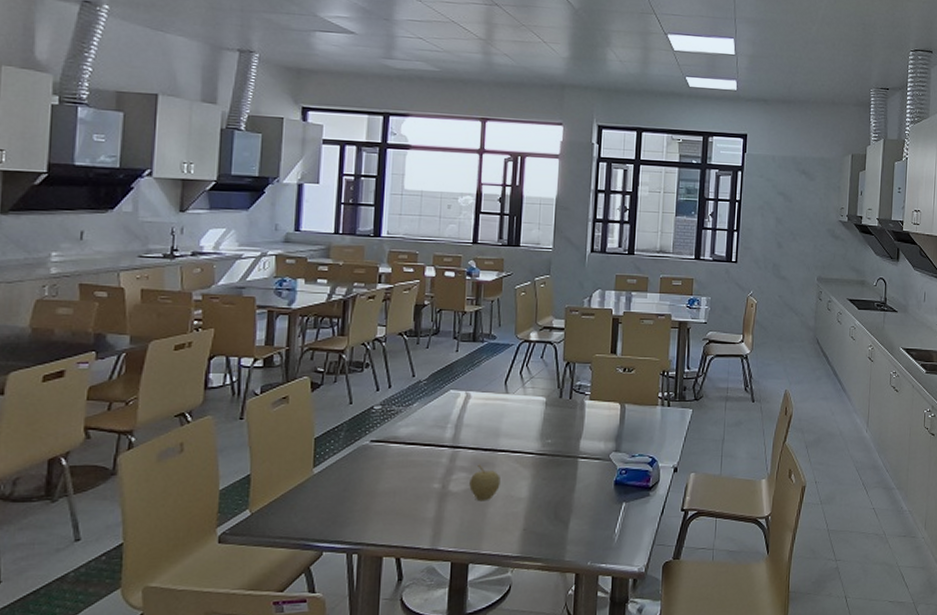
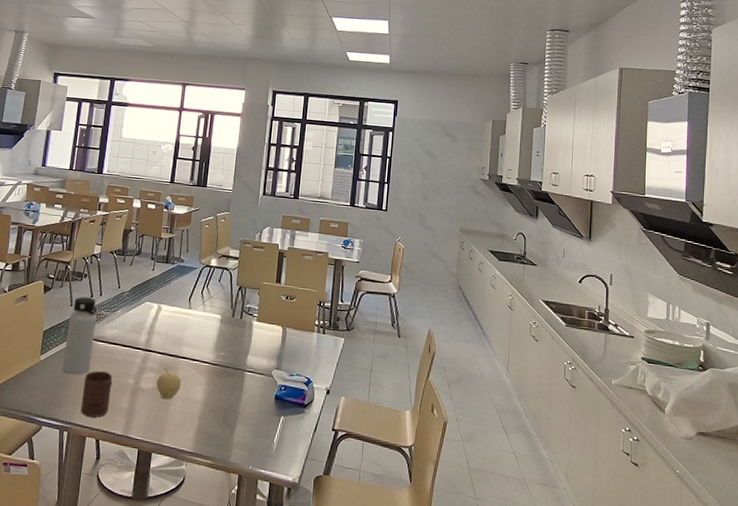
water bottle: none [345,391,386,487] -> present [63,296,97,375]
cup: none [373,477,413,533] -> present [80,370,113,418]

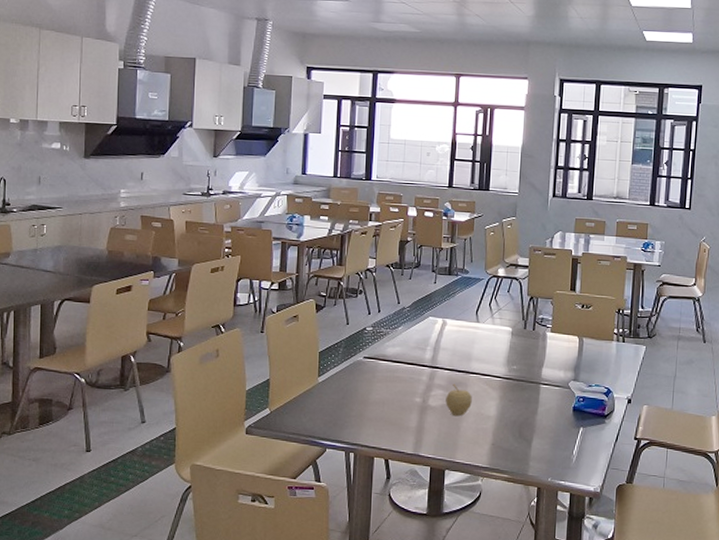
water bottle: present [63,296,97,375] -> none [344,314,376,396]
cup: present [80,370,113,418] -> none [366,390,398,438]

